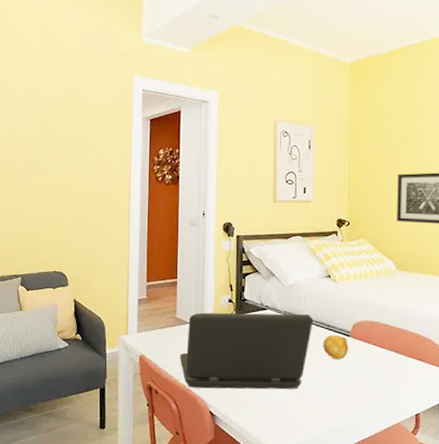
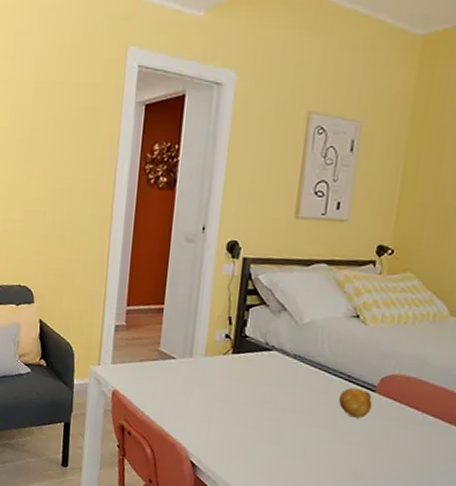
laptop: present [180,312,314,390] -> none [160,347,331,447]

